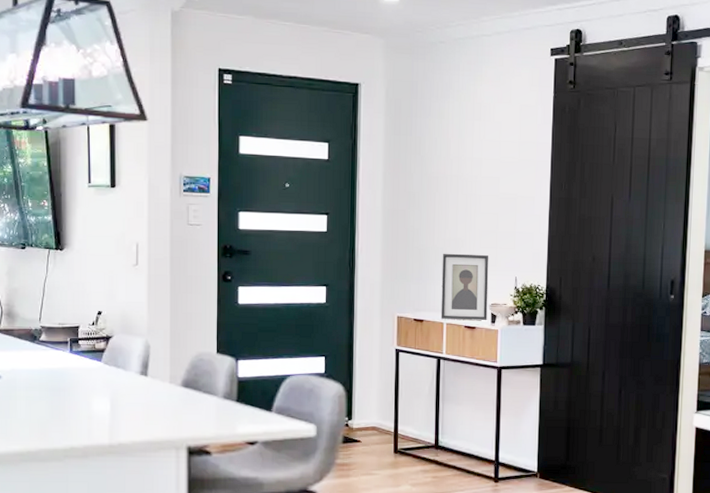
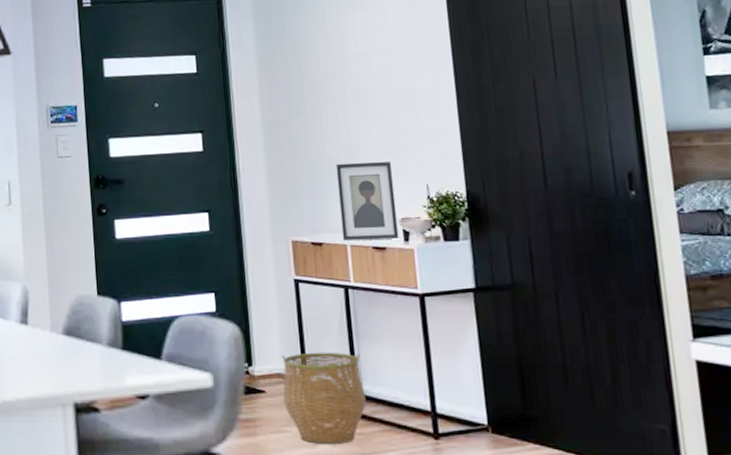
basket: none [375,410,445,485] -> present [281,352,367,444]

